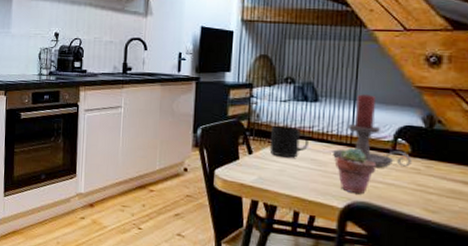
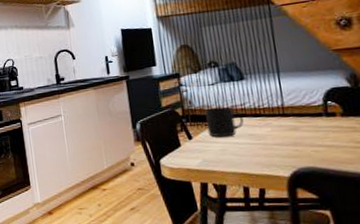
candle holder: present [332,94,412,167] -> none [267,65,346,131]
potted succulent: present [335,148,377,194] -> none [272,117,314,160]

